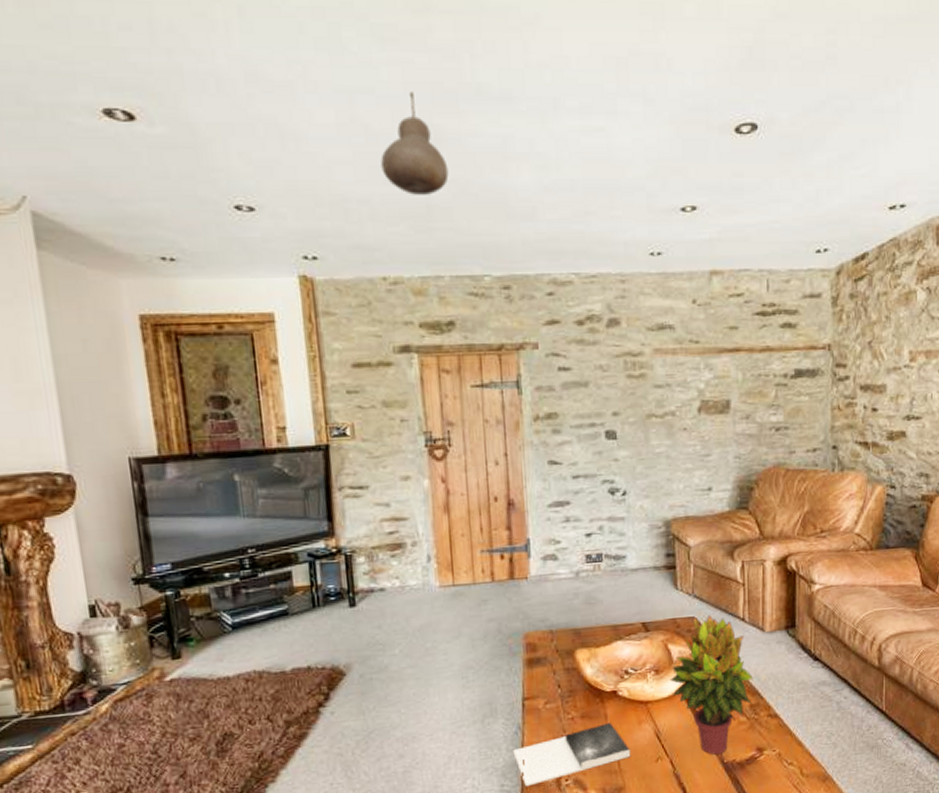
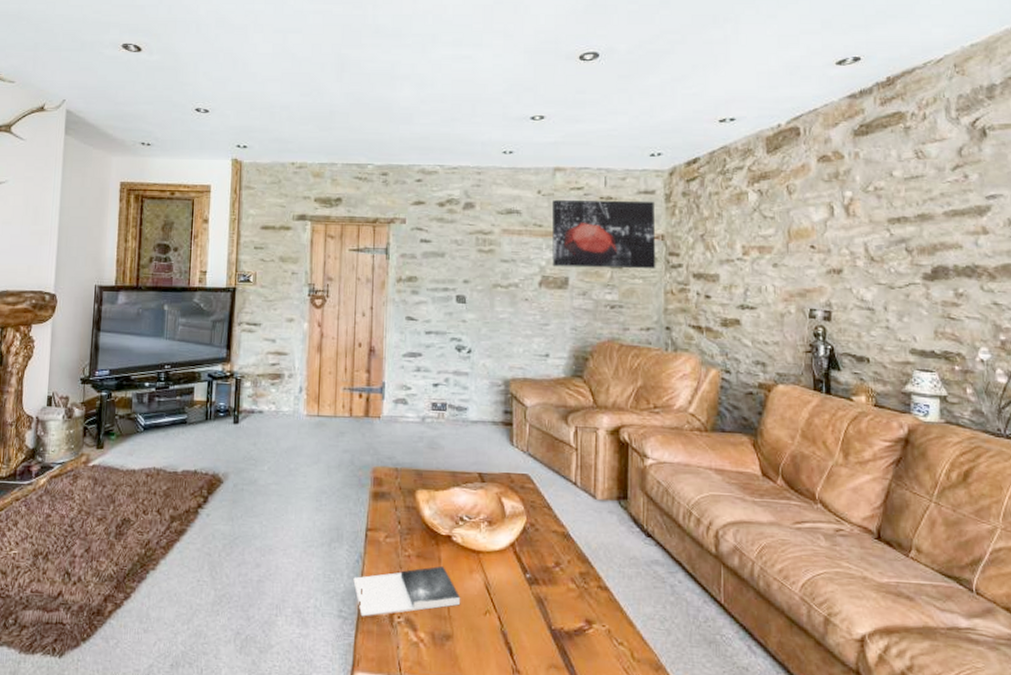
pendant light: present [381,92,449,195] -> none [300,31,349,103]
potted plant: present [670,615,754,755] -> none [502,474,584,619]
wall art: none [710,306,823,389] -> present [552,200,656,269]

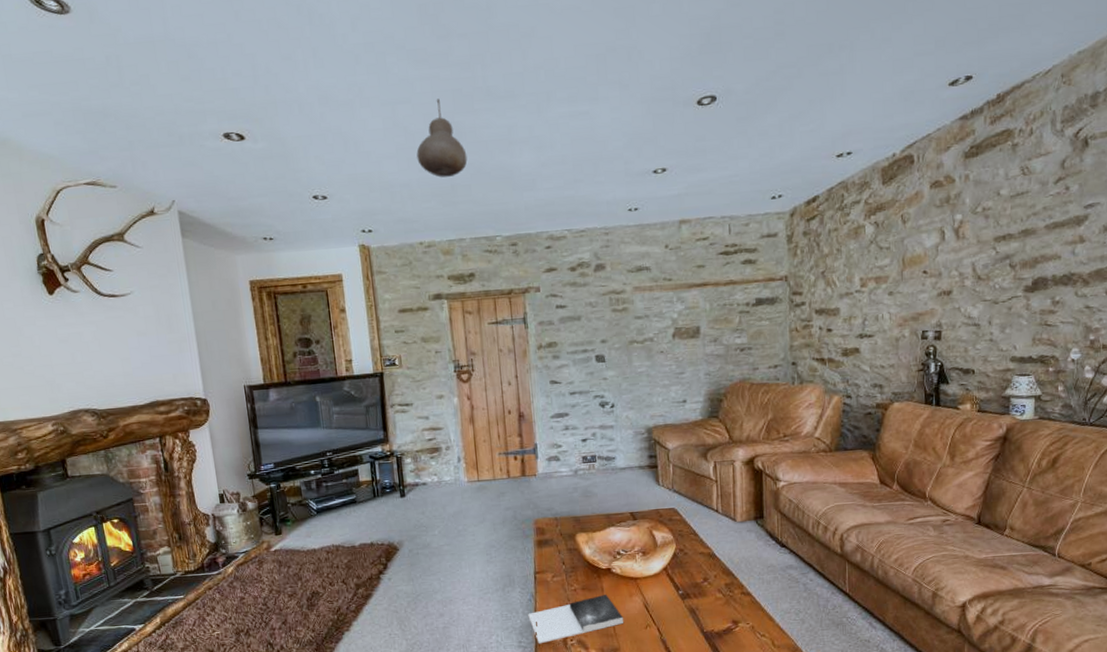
pendant light: none [300,31,349,103] -> present [416,98,468,178]
wall art: present [552,200,656,269] -> none [680,244,781,318]

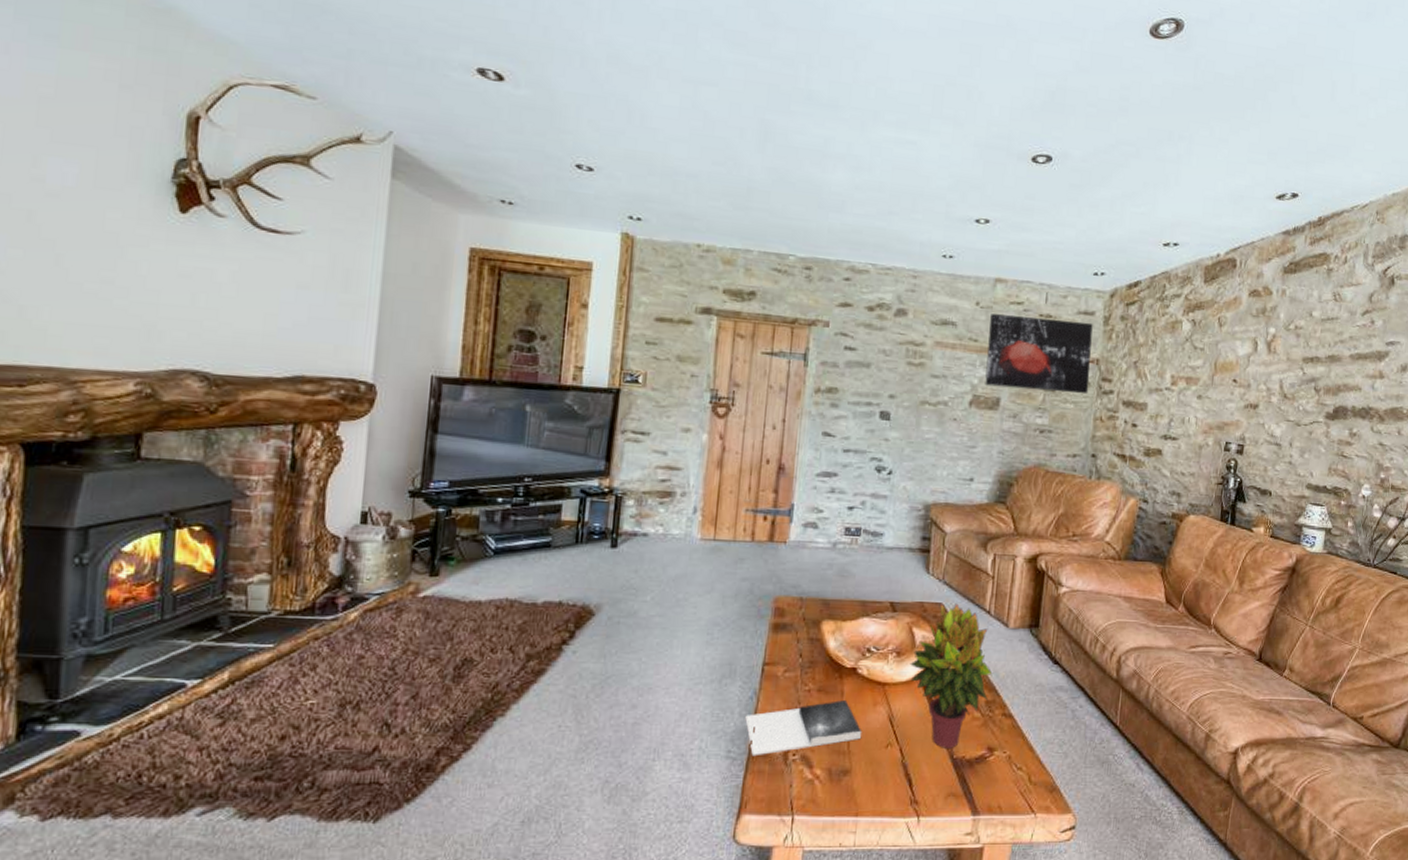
pendant light: present [416,98,468,178] -> none [713,89,773,178]
potted plant: none [655,507,728,625] -> present [910,603,993,748]
wall art: none [680,244,781,318] -> present [985,314,1093,395]

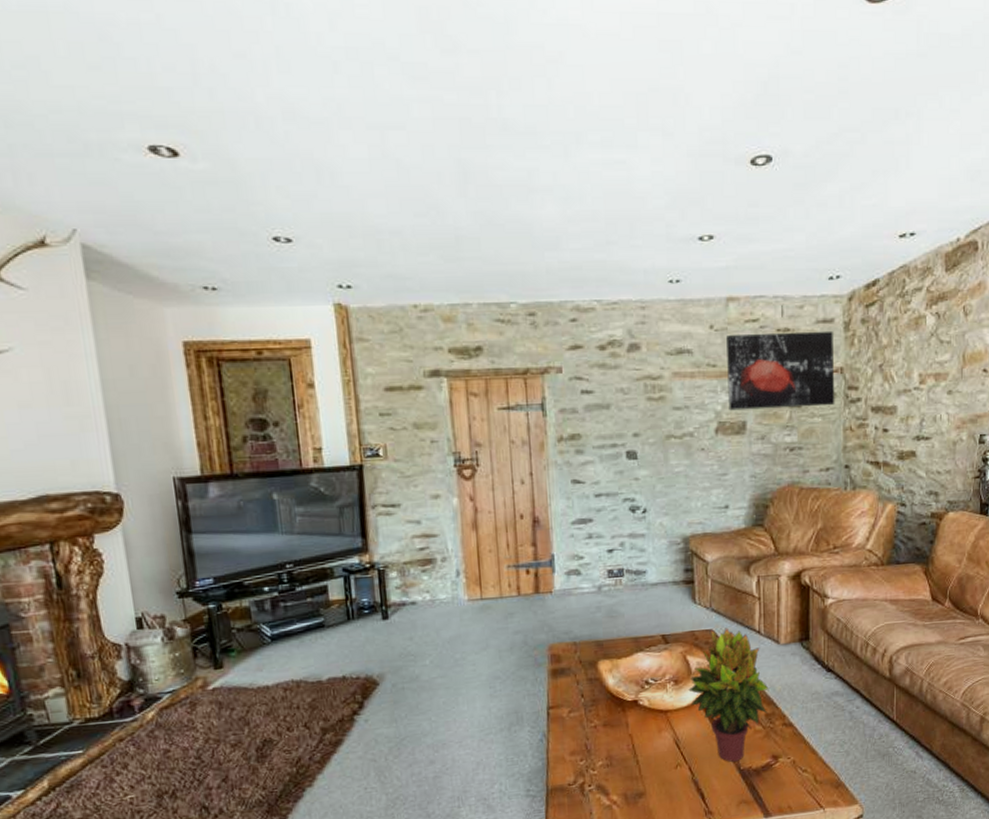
book: present [745,700,862,757] -> none [538,731,651,792]

